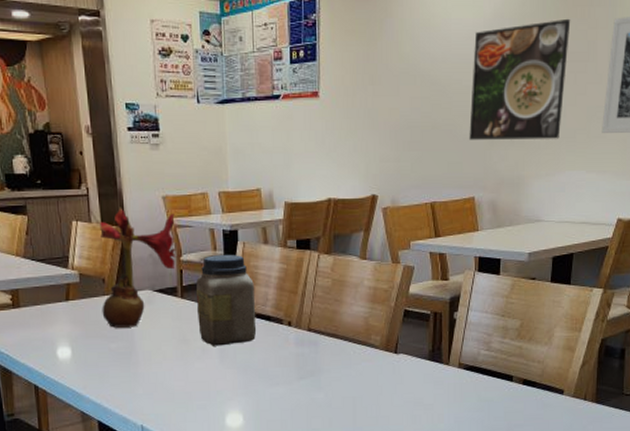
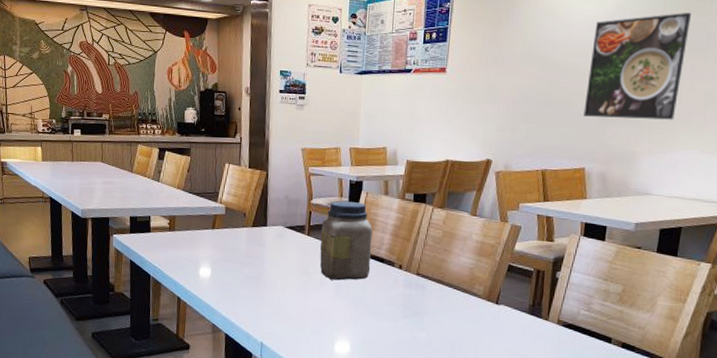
flower: present [100,207,182,328] -> none [240,154,312,257]

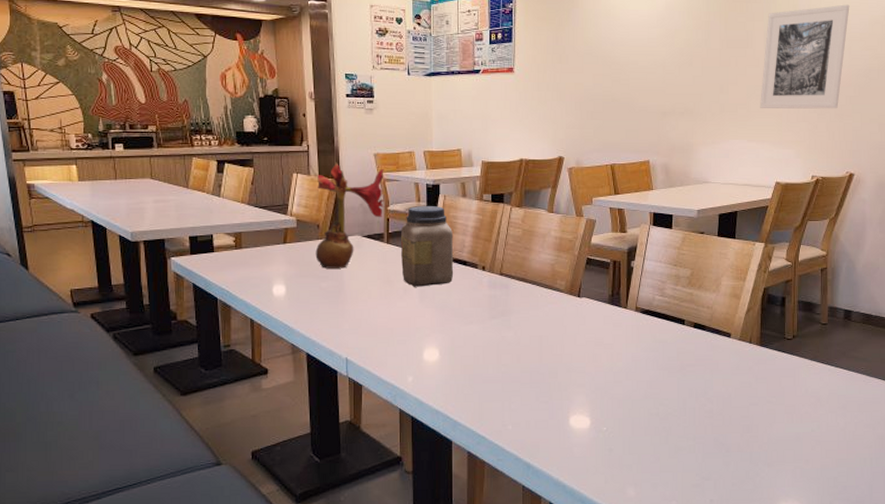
flower: none [240,154,312,257] -> present [315,162,389,269]
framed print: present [583,12,692,120] -> none [644,12,731,112]

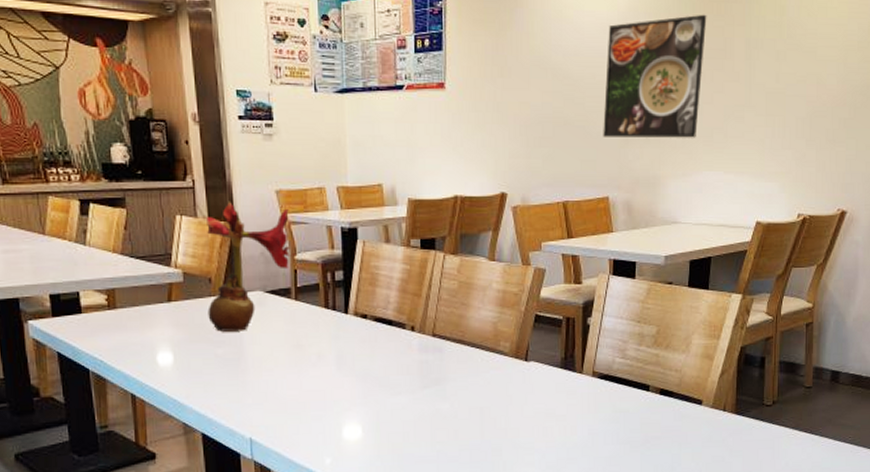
jar: present [400,206,454,287] -> none [311,254,377,352]
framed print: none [644,12,731,112] -> present [603,14,707,138]
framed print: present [760,4,850,109] -> none [739,5,847,134]

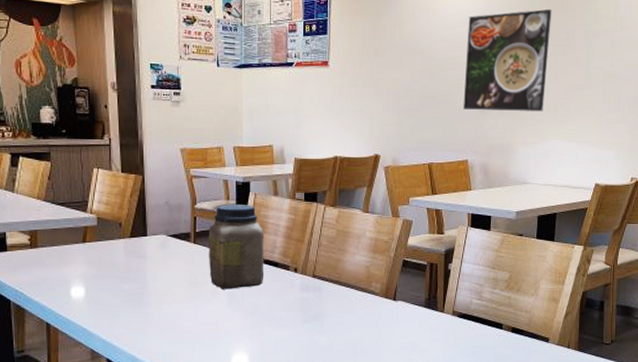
flower: present [207,201,296,332] -> none [117,157,196,270]
jar: none [311,254,377,352] -> present [208,204,265,289]

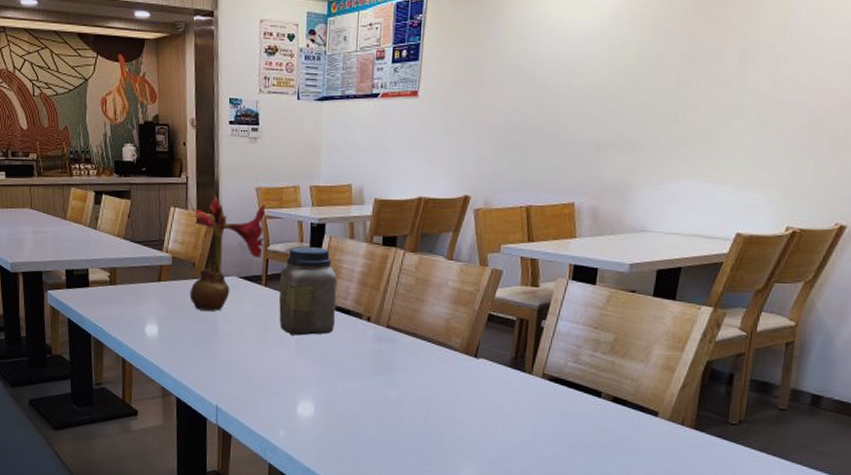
flower: none [117,157,196,270] -> present [189,196,269,311]
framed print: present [463,9,552,112] -> none [574,19,699,146]

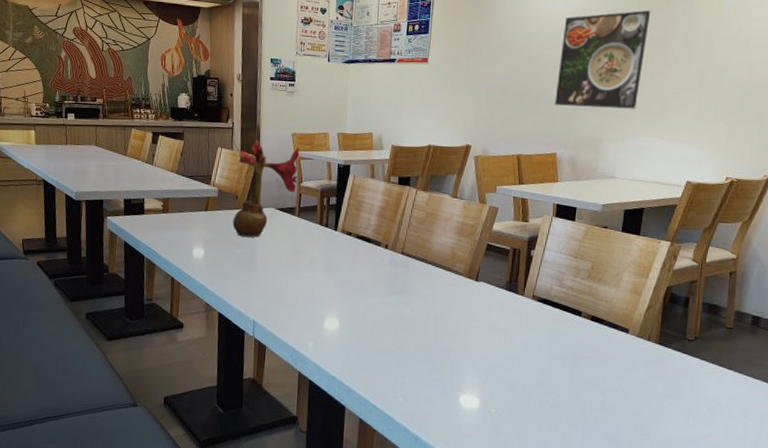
jar: present [279,247,337,336] -> none [310,184,359,260]
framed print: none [574,19,699,146] -> present [555,10,651,109]

